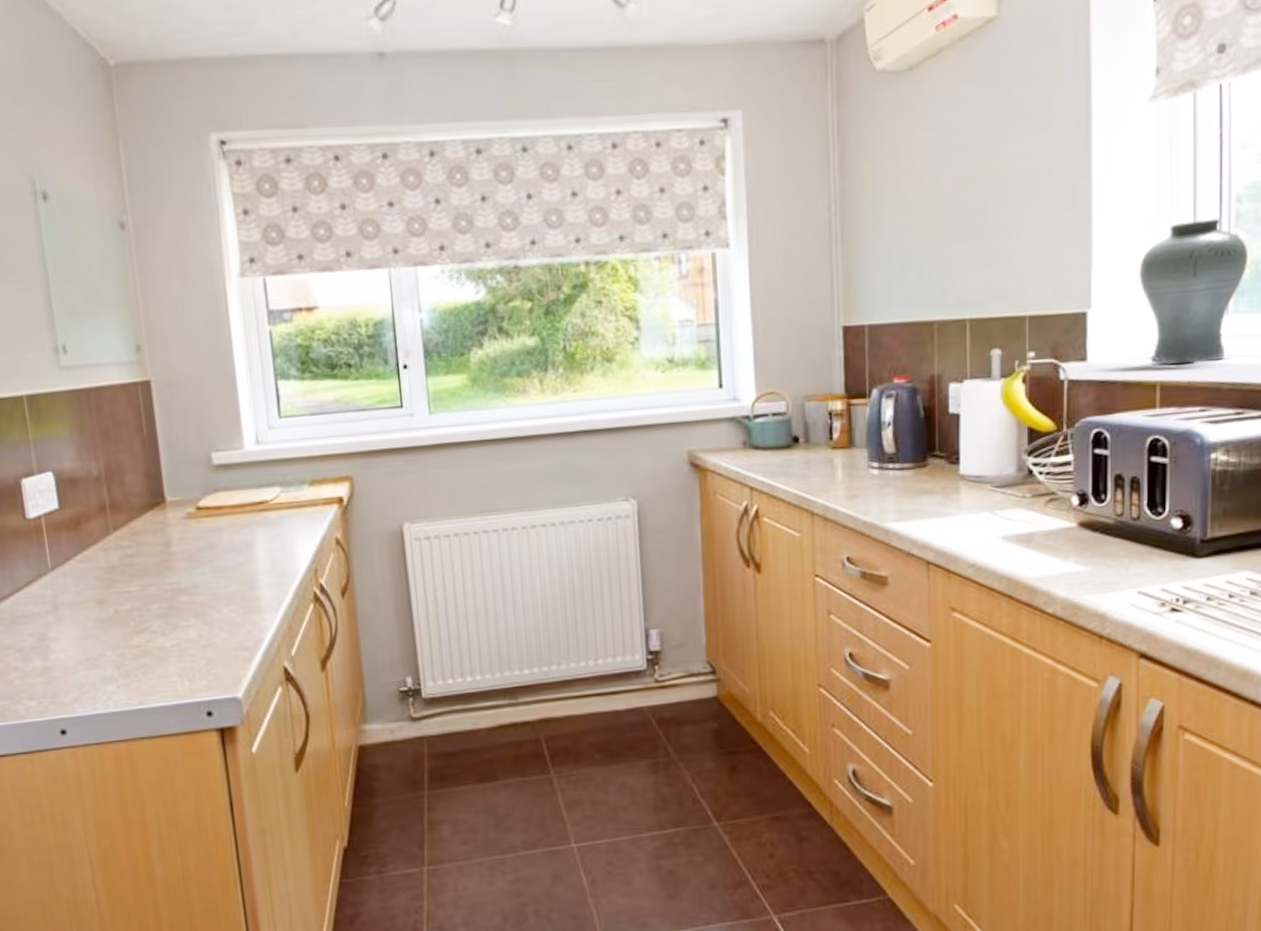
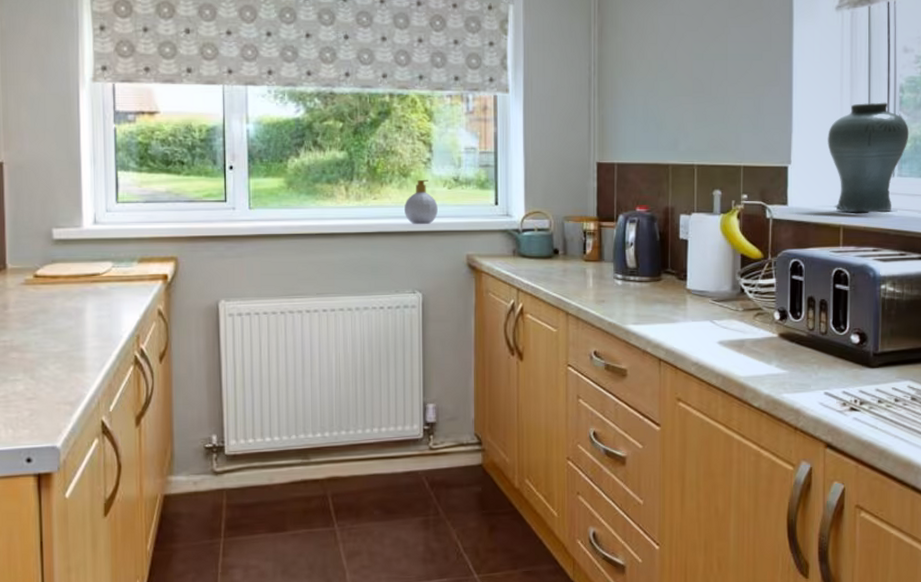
soap bottle: none [610,363,650,420] -> present [405,179,438,225]

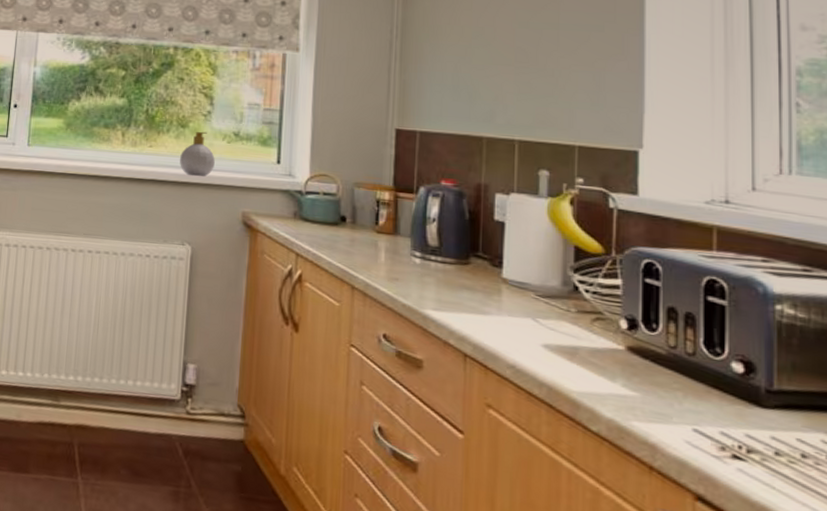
vase: present [827,102,909,213] -> none [693,85,812,216]

